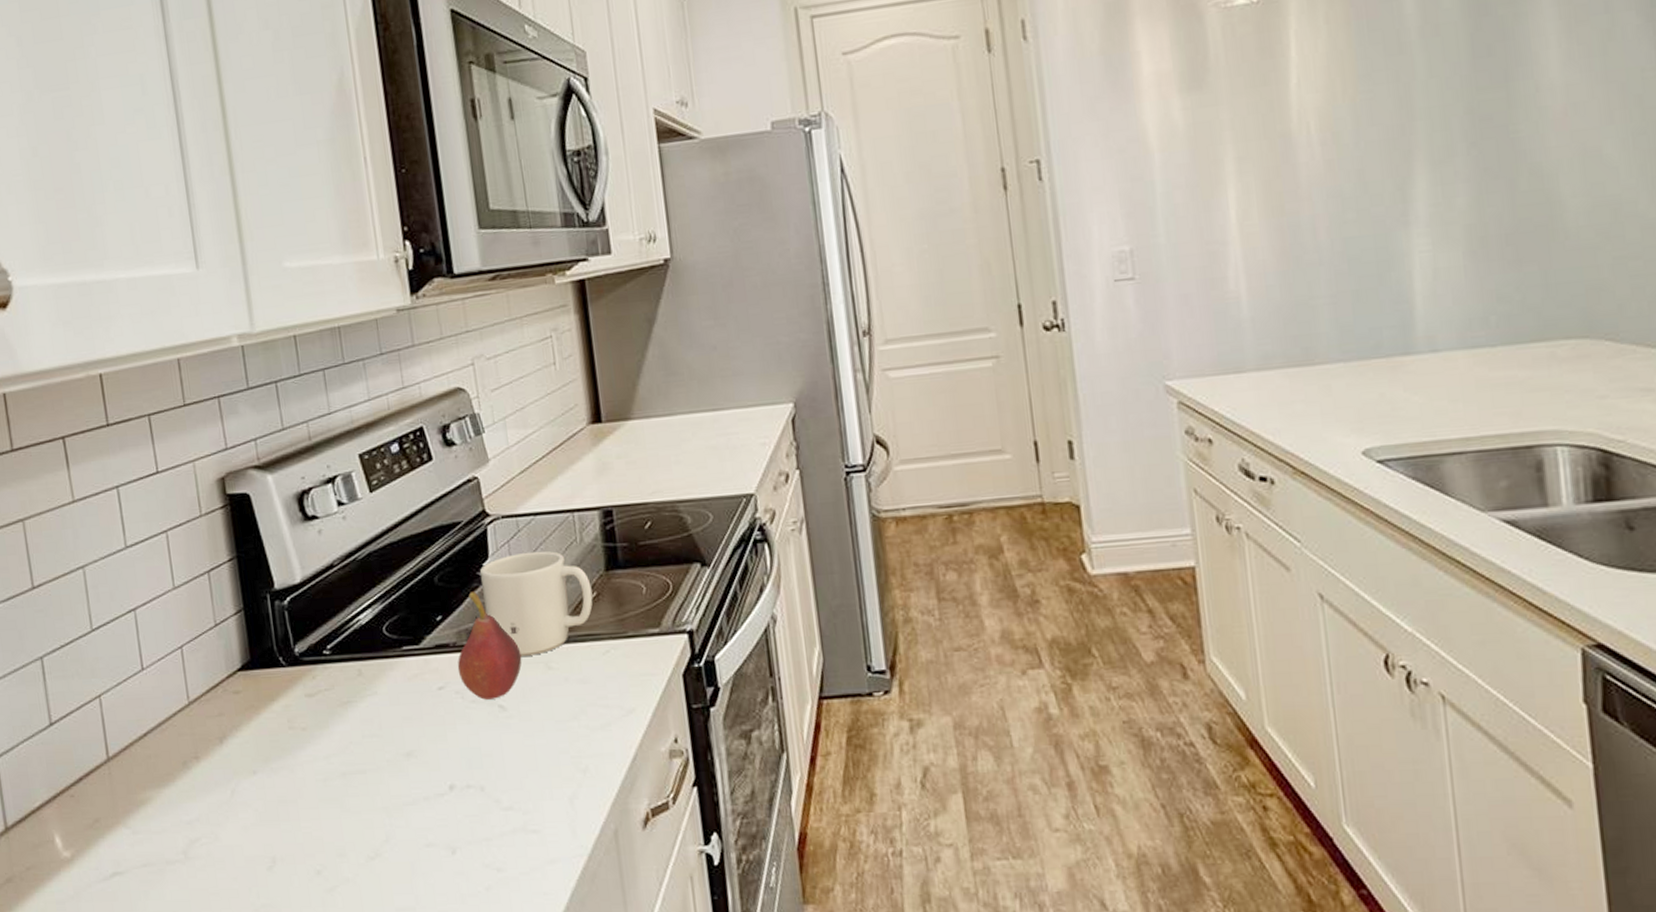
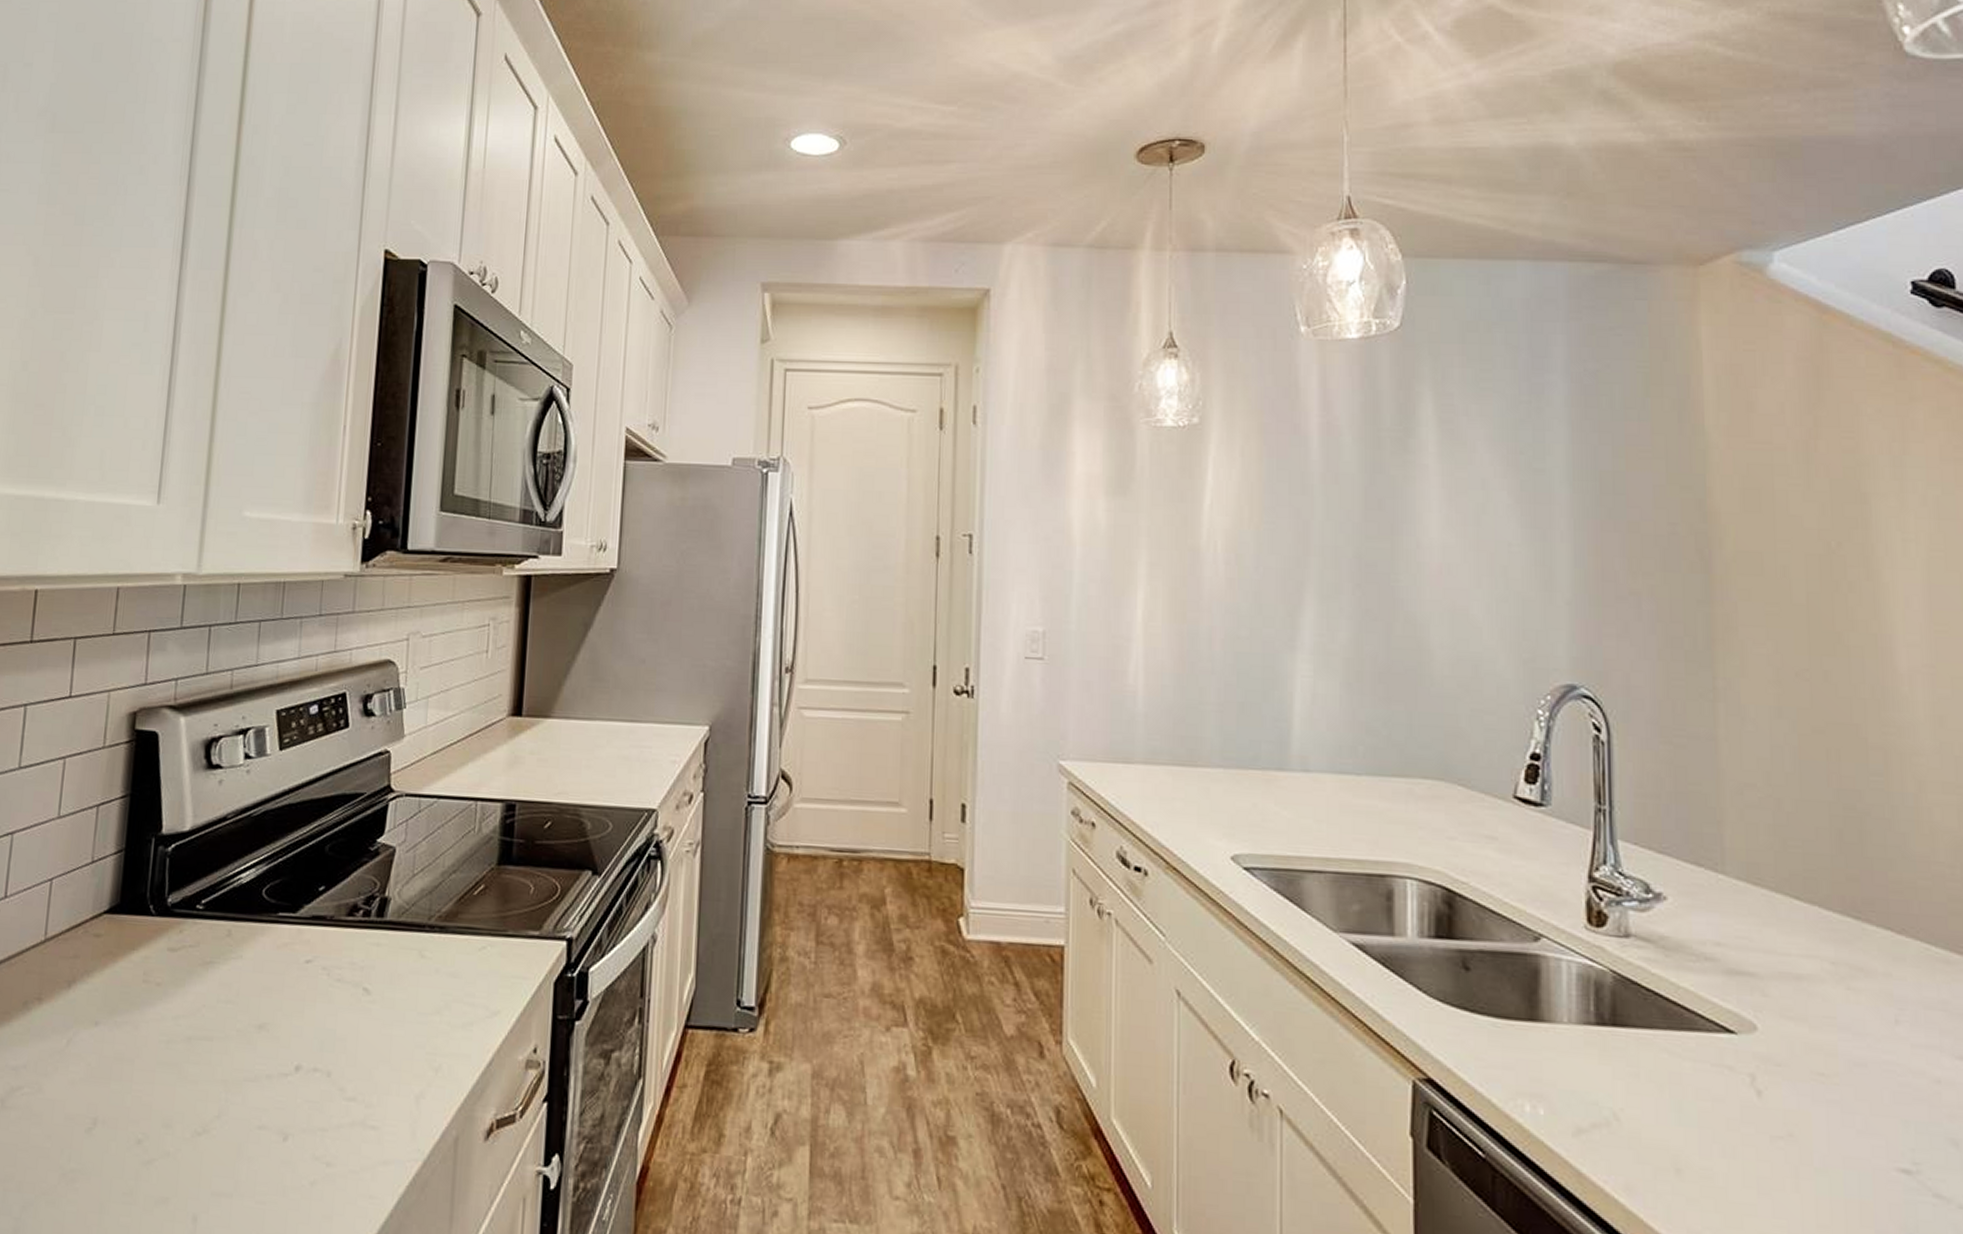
fruit: present [457,592,522,700] -> none [329,866,397,981]
mug: present [479,550,593,656] -> none [370,834,481,941]

